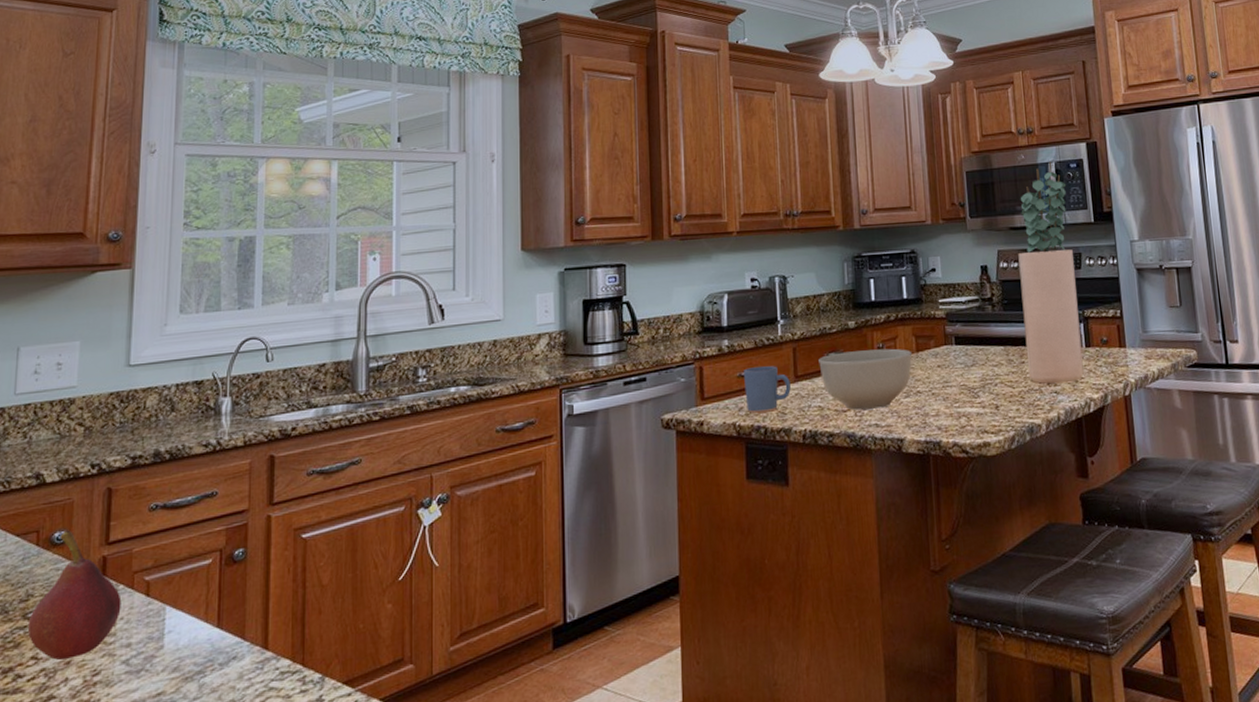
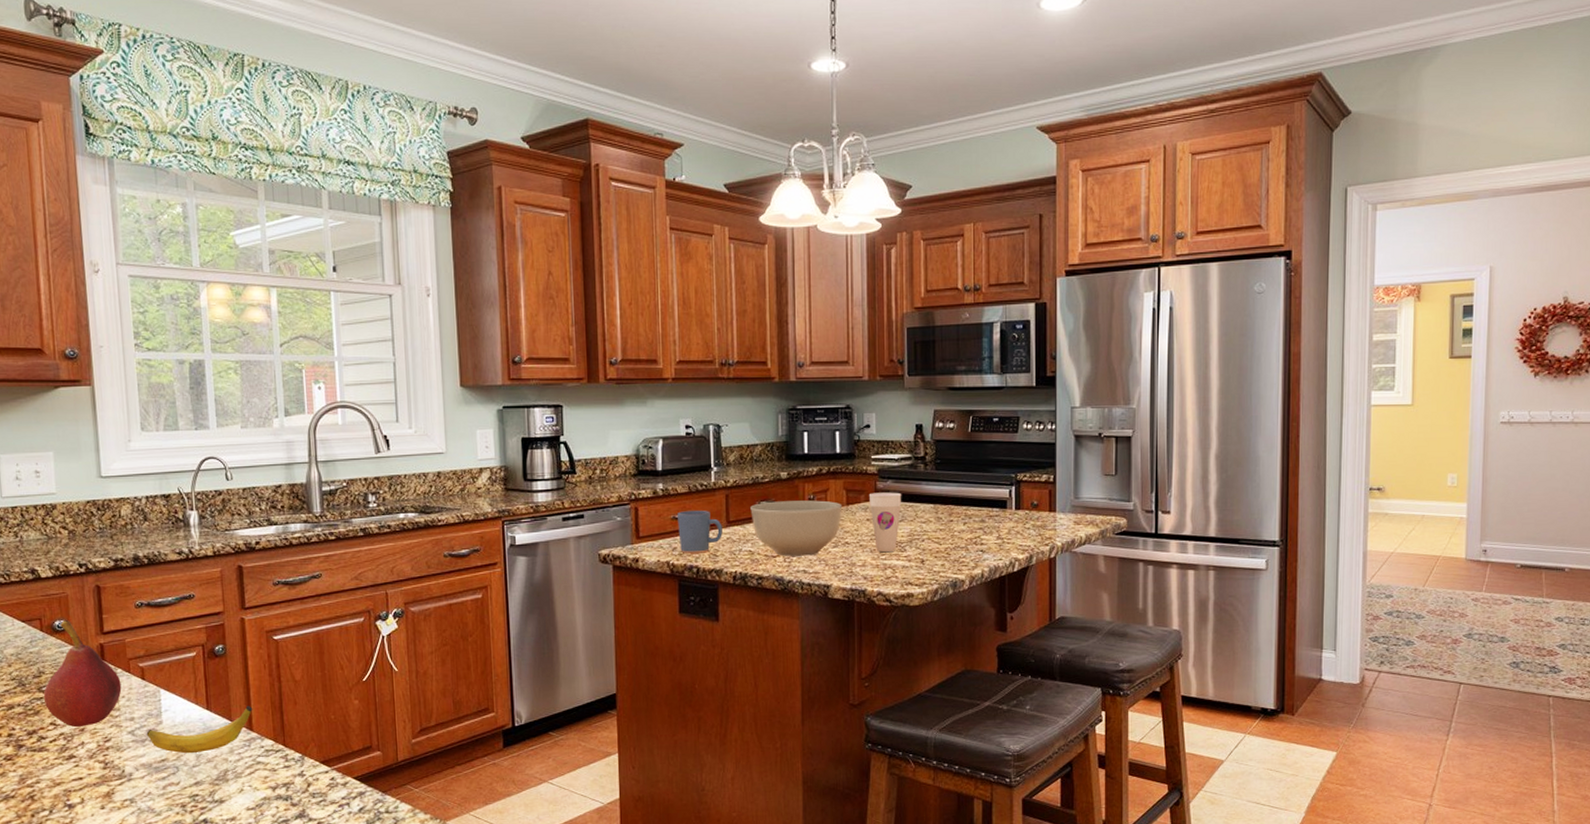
banana: none [143,618,271,684] -> present [146,705,253,754]
cup: none [938,335,972,400] -> present [868,492,902,553]
vase: present [1018,161,1084,384] -> none [955,321,1011,543]

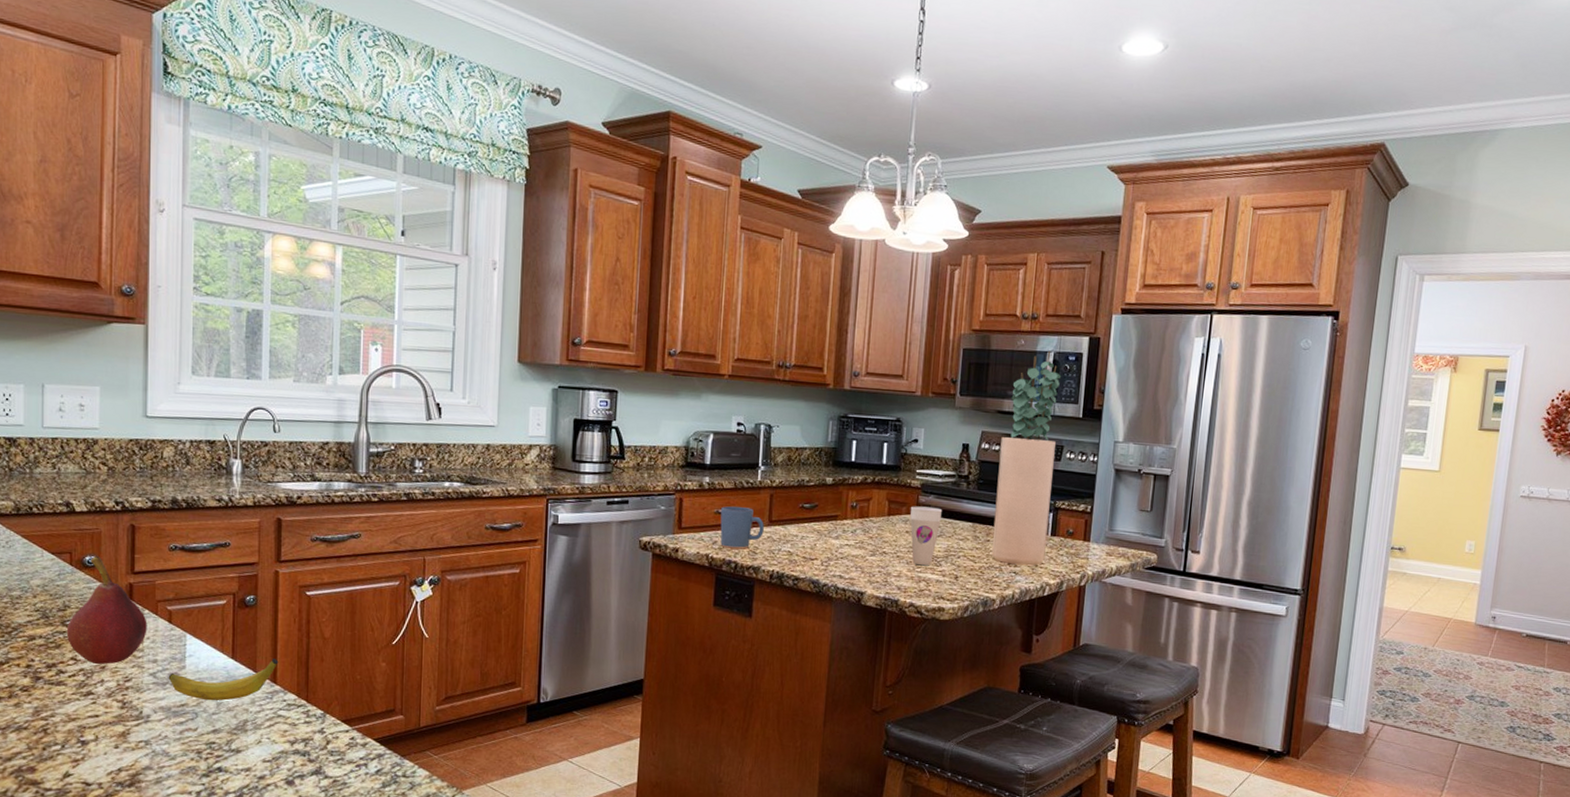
bowl: present [750,500,843,556] -> none [793,505,884,562]
vase: none [955,321,1011,543] -> present [991,350,1062,566]

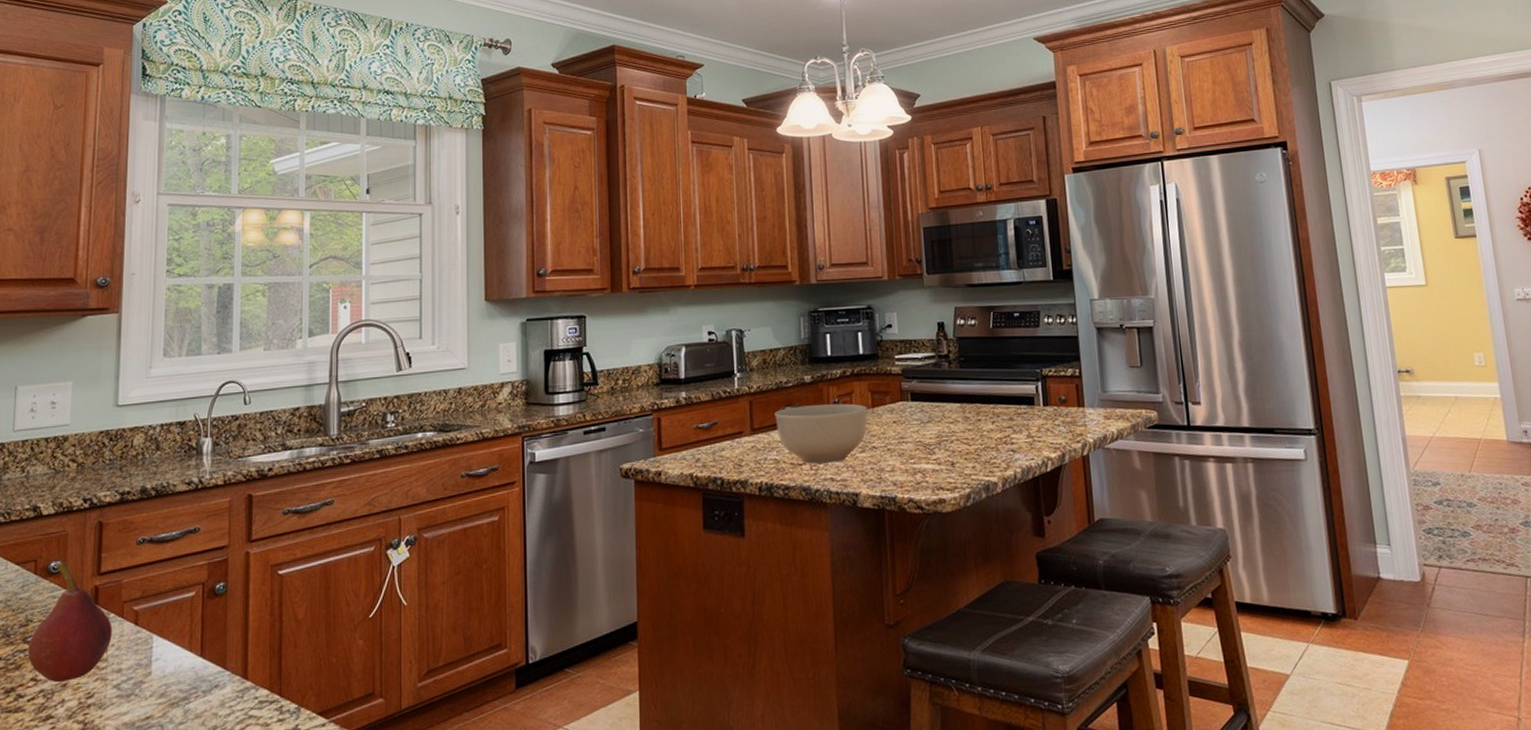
banana: present [168,657,279,701] -> none [133,649,250,709]
mug: present [720,506,764,549] -> none [701,418,747,465]
bowl: none [793,505,884,562] -> present [775,403,868,464]
cup: present [910,506,943,566] -> none [894,392,928,456]
vase: present [991,350,1062,566] -> none [975,218,1041,442]

